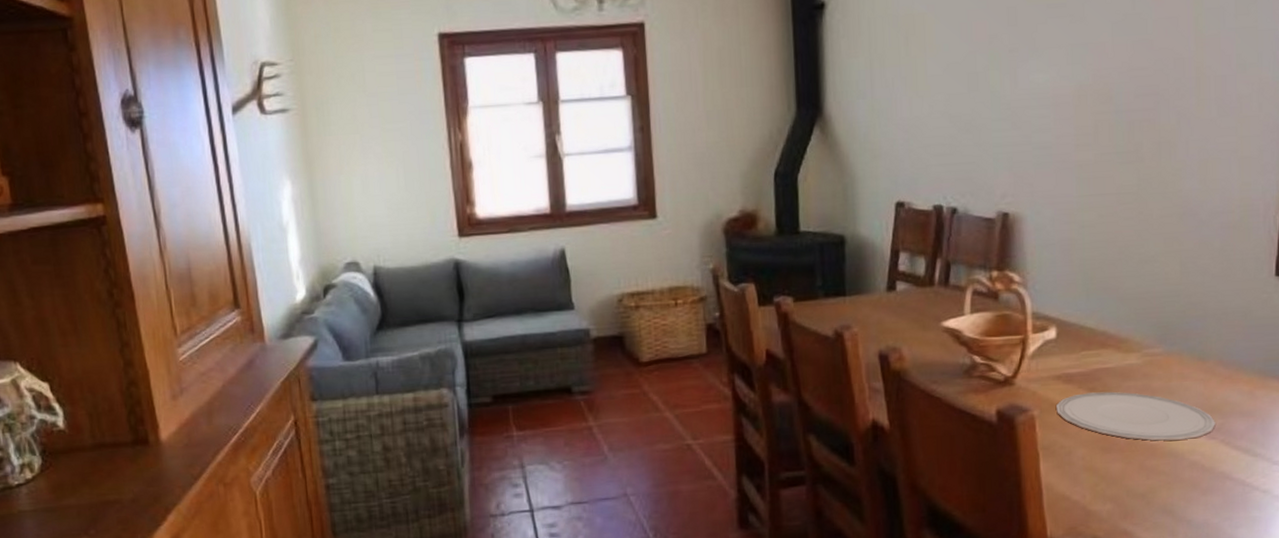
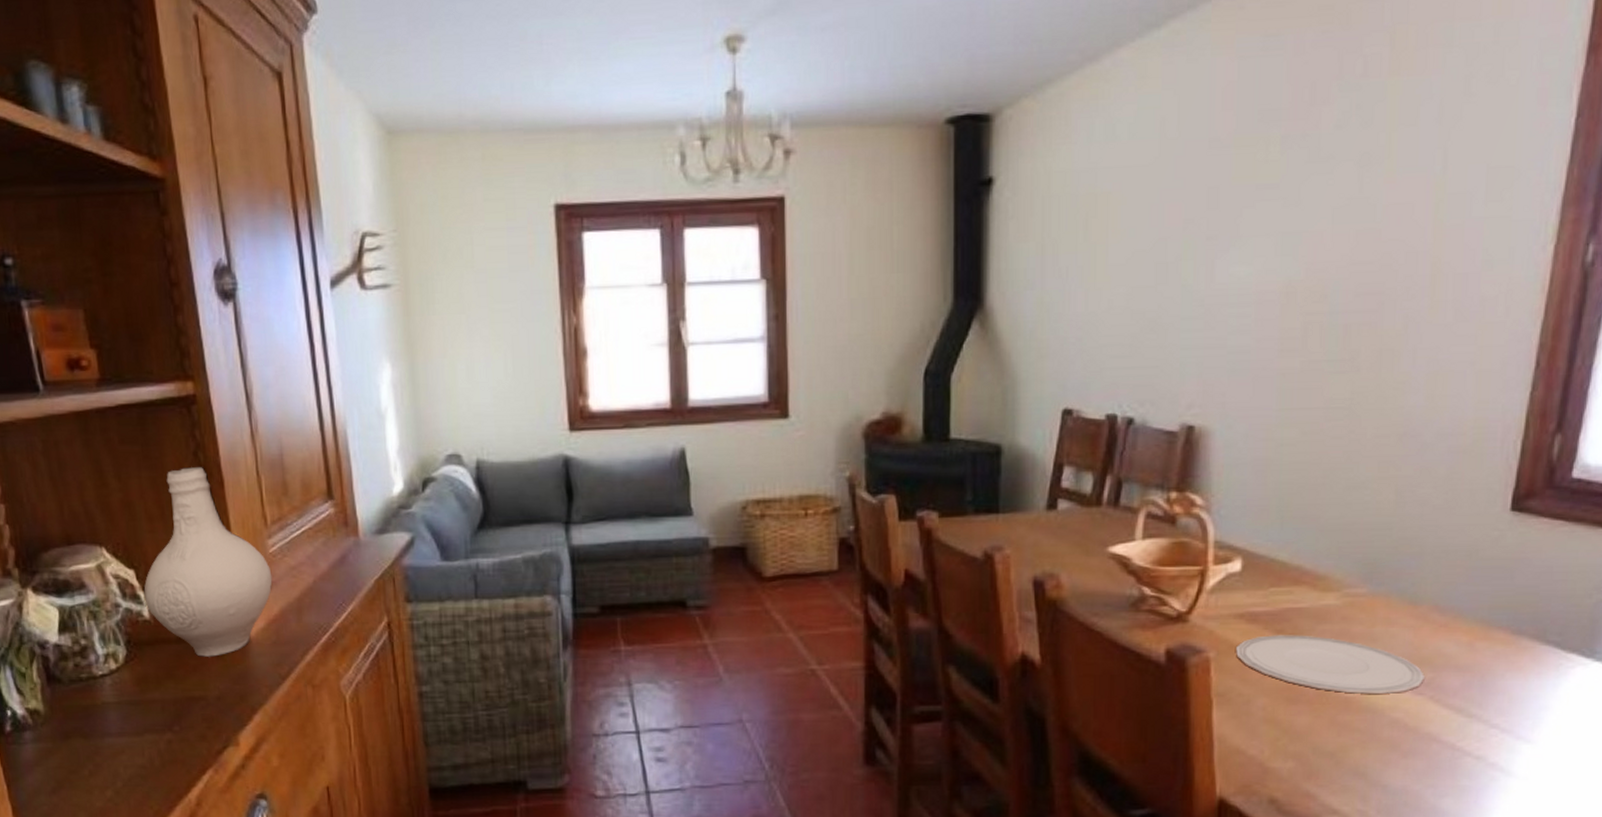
ceramic jug: none [58,283,183,462] -> present [144,467,273,657]

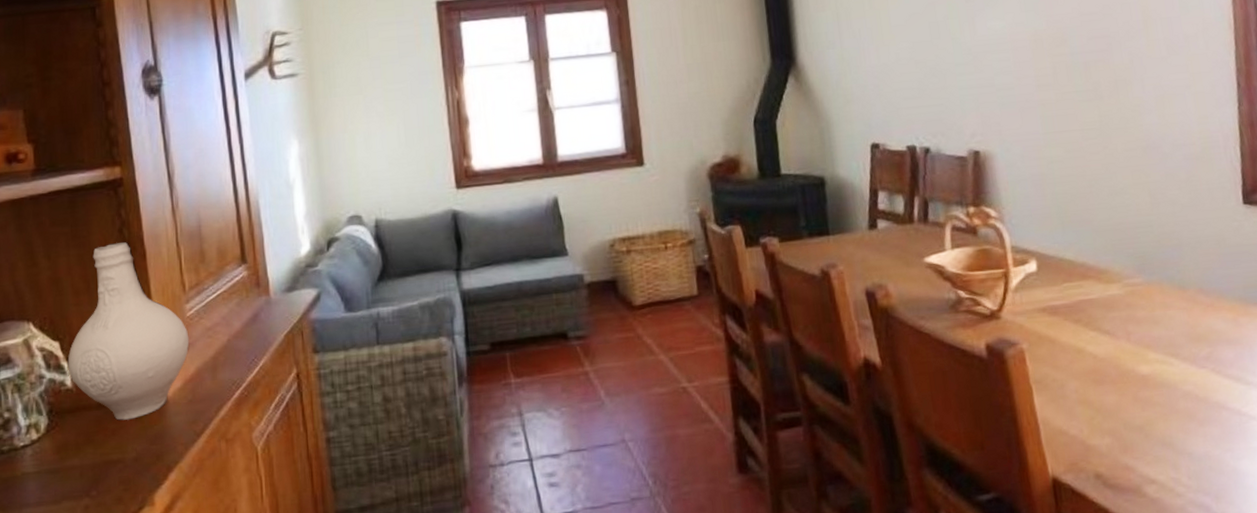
plate: present [1236,635,1425,695] -> none [1044,322,1204,372]

